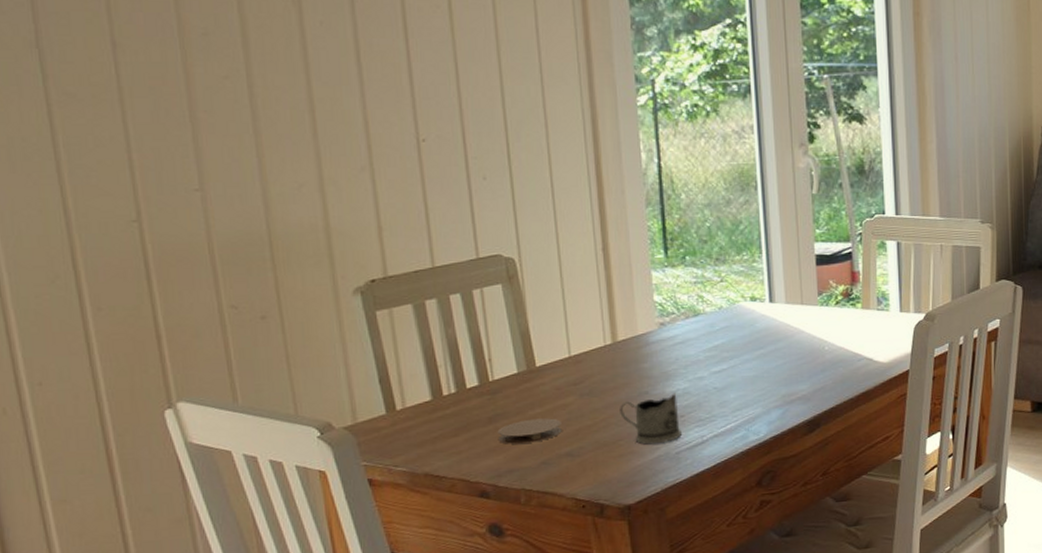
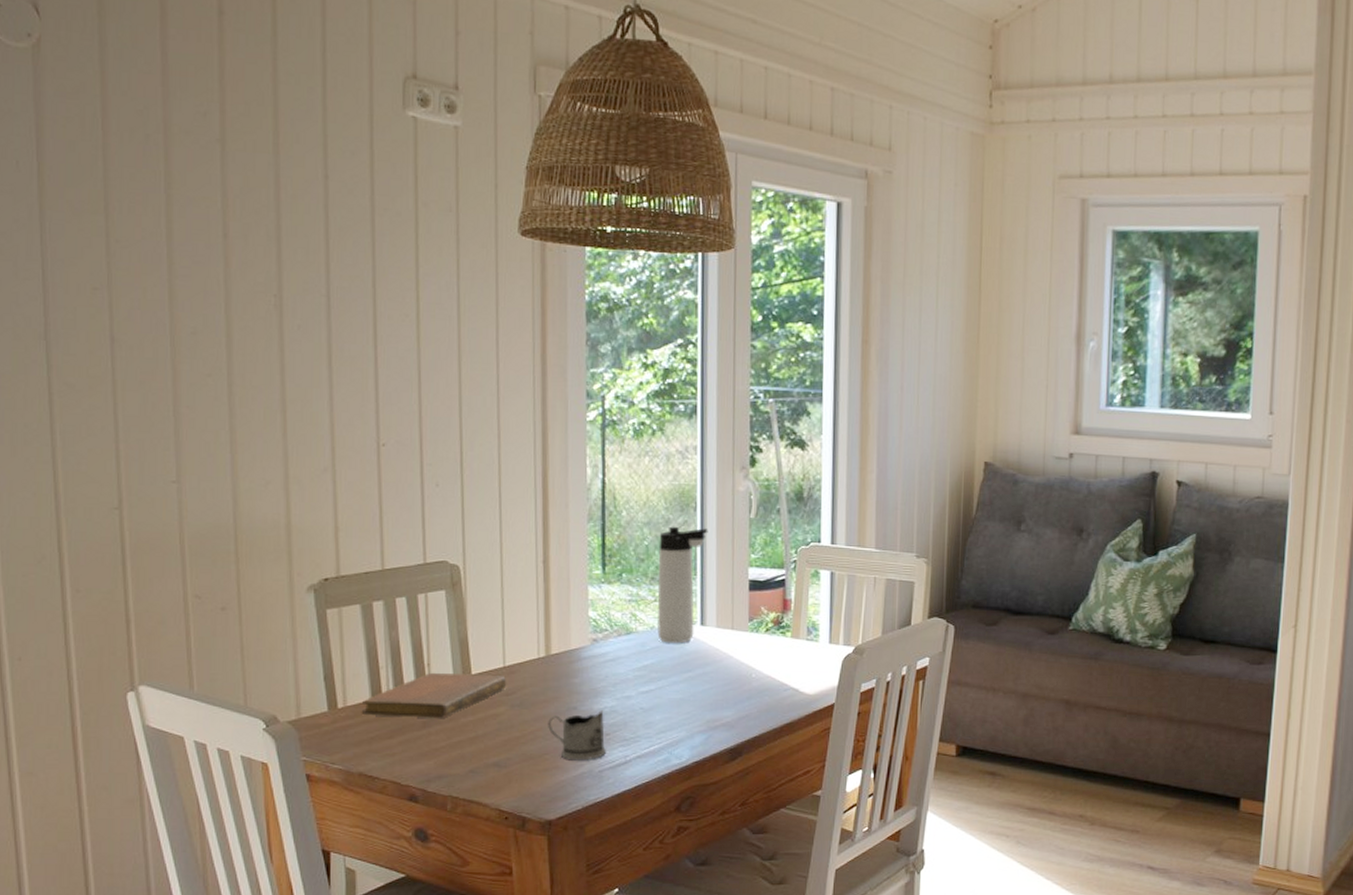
notebook: none [422,365,574,416] -> present [362,672,507,718]
coaster: present [497,418,562,444] -> none [430,726,491,750]
thermos bottle: none [721,206,771,322] -> present [657,526,708,644]

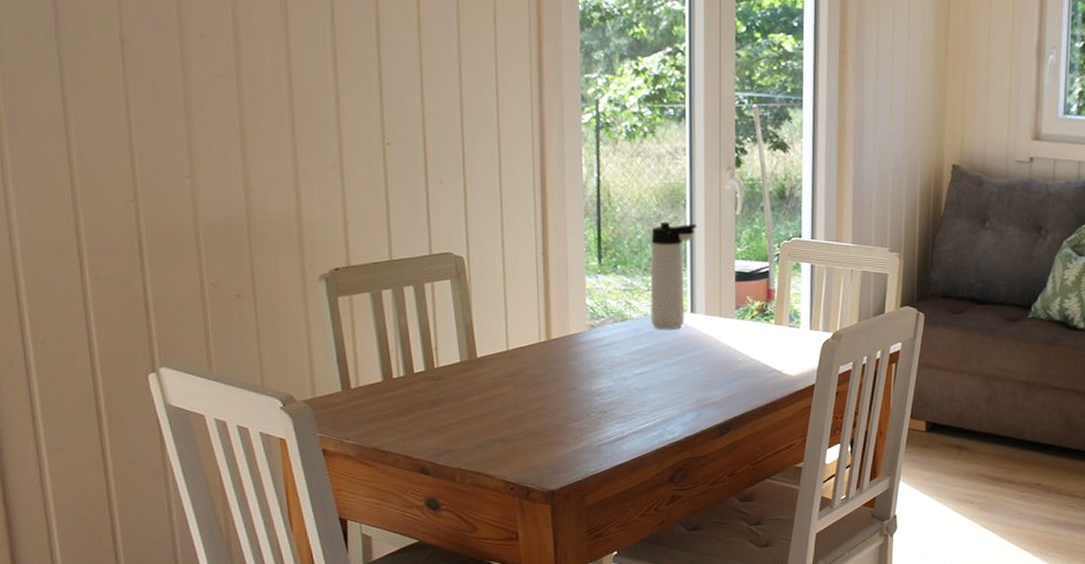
notebook: present [362,672,507,718] -> none [374,355,511,397]
tea glass holder: present [548,710,606,761] -> none [550,390,604,436]

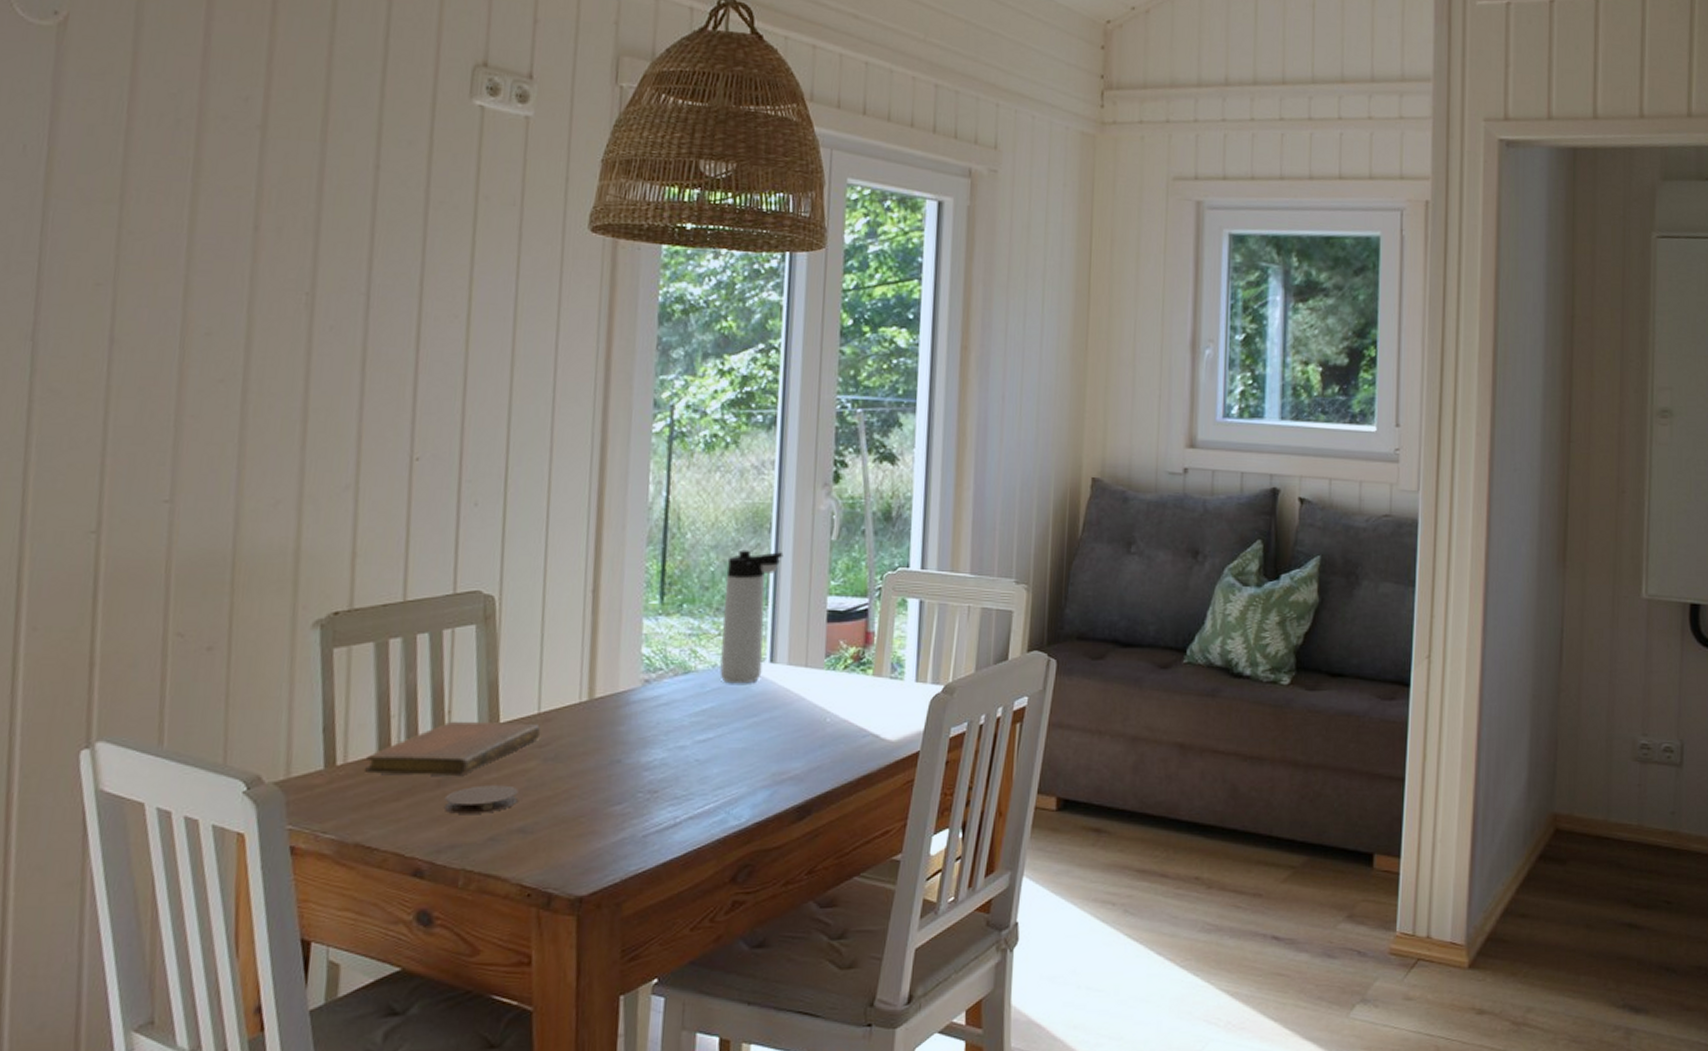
notebook: none [374,355,511,397] -> present [365,721,541,775]
coaster: none [439,405,497,427] -> present [443,785,518,814]

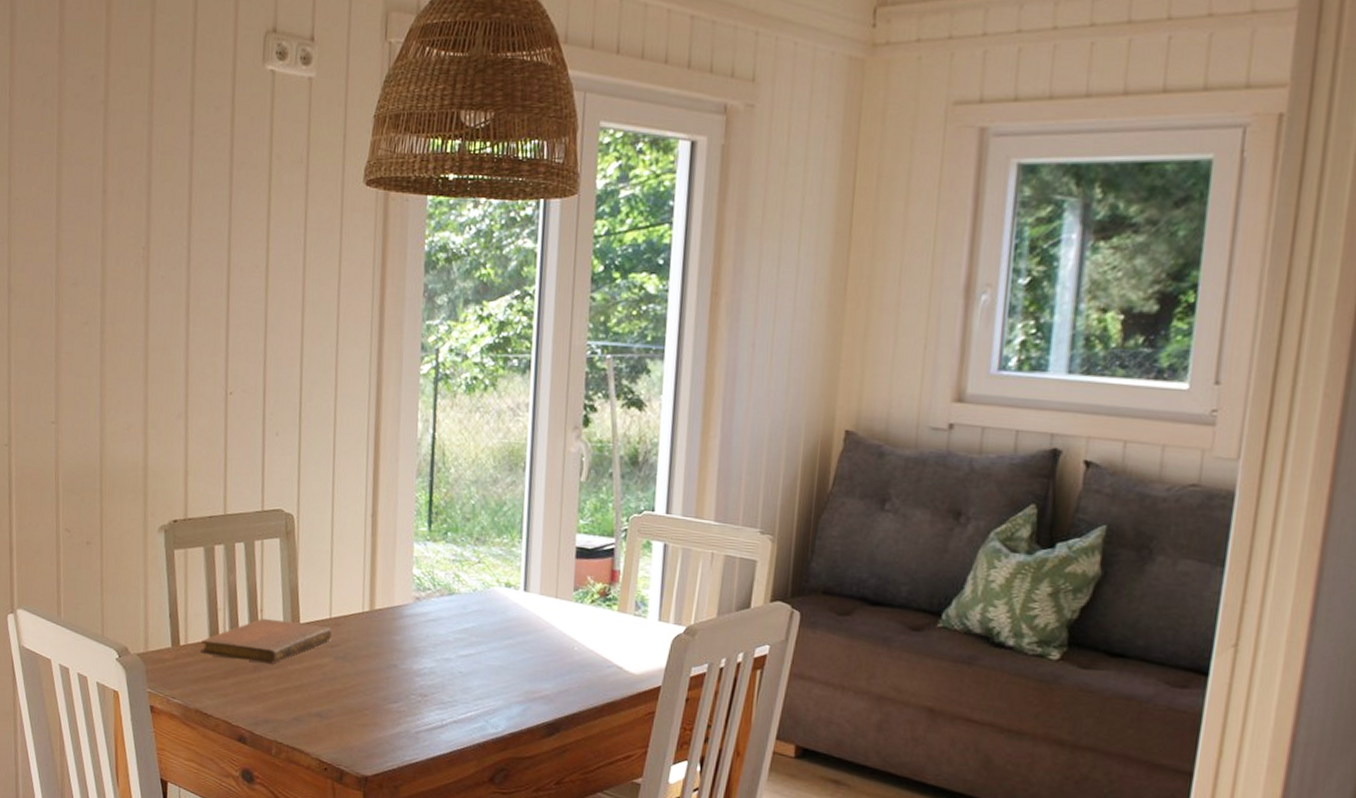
coaster: present [443,785,518,814] -> none [259,673,316,698]
thermos bottle: present [720,549,784,684] -> none [479,486,536,609]

